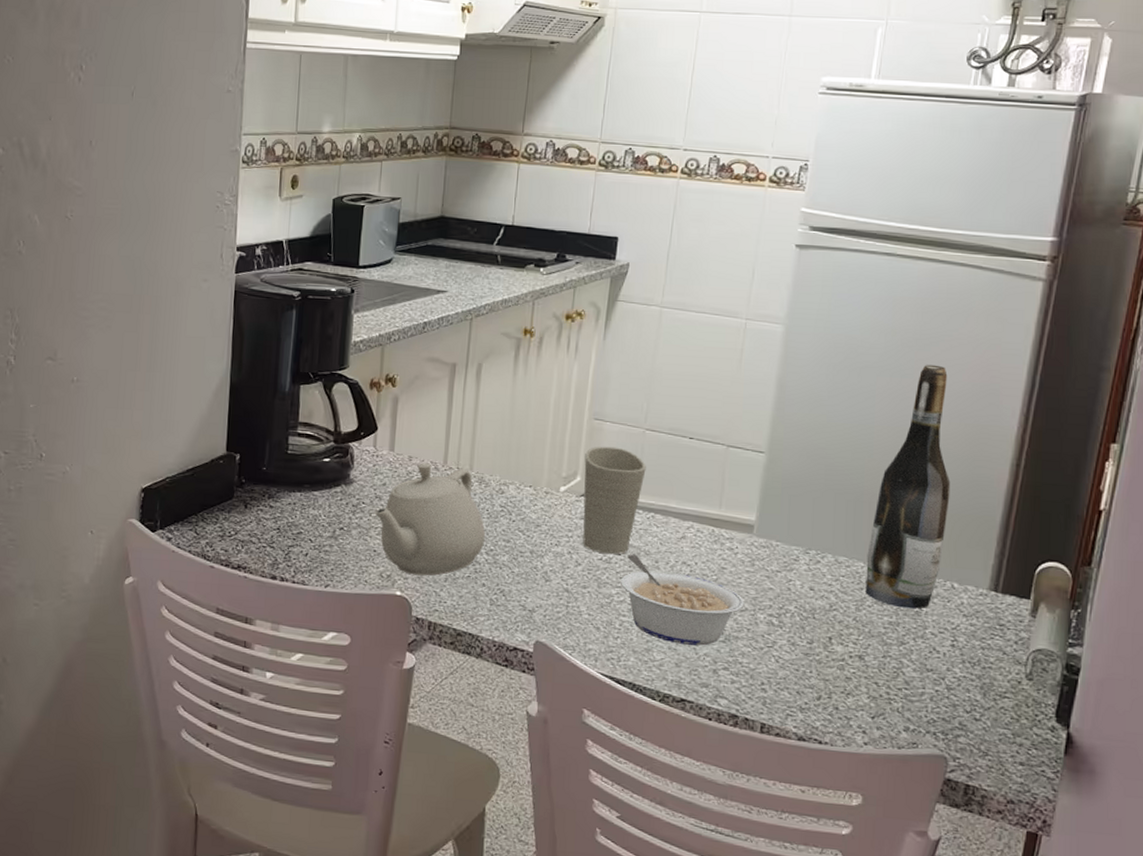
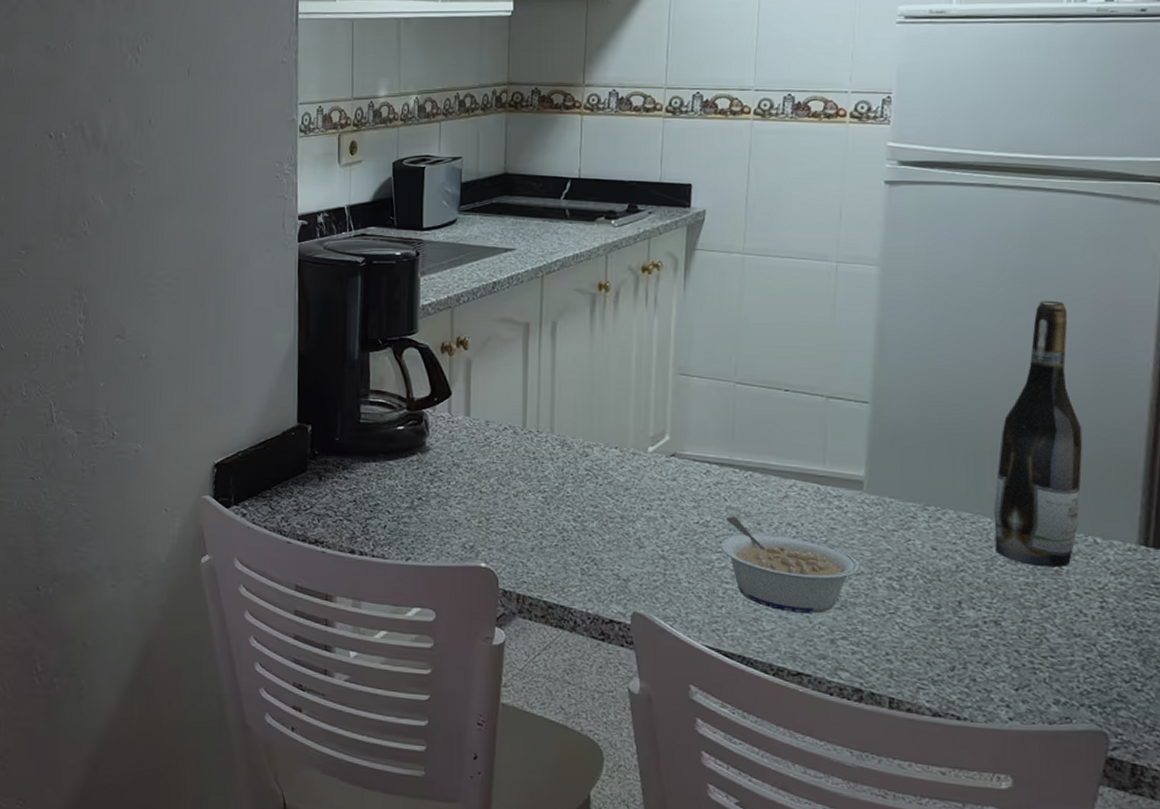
teapot: present [374,463,485,576] -> none [453,427,571,546]
cup: present [583,446,646,555] -> none [672,402,740,518]

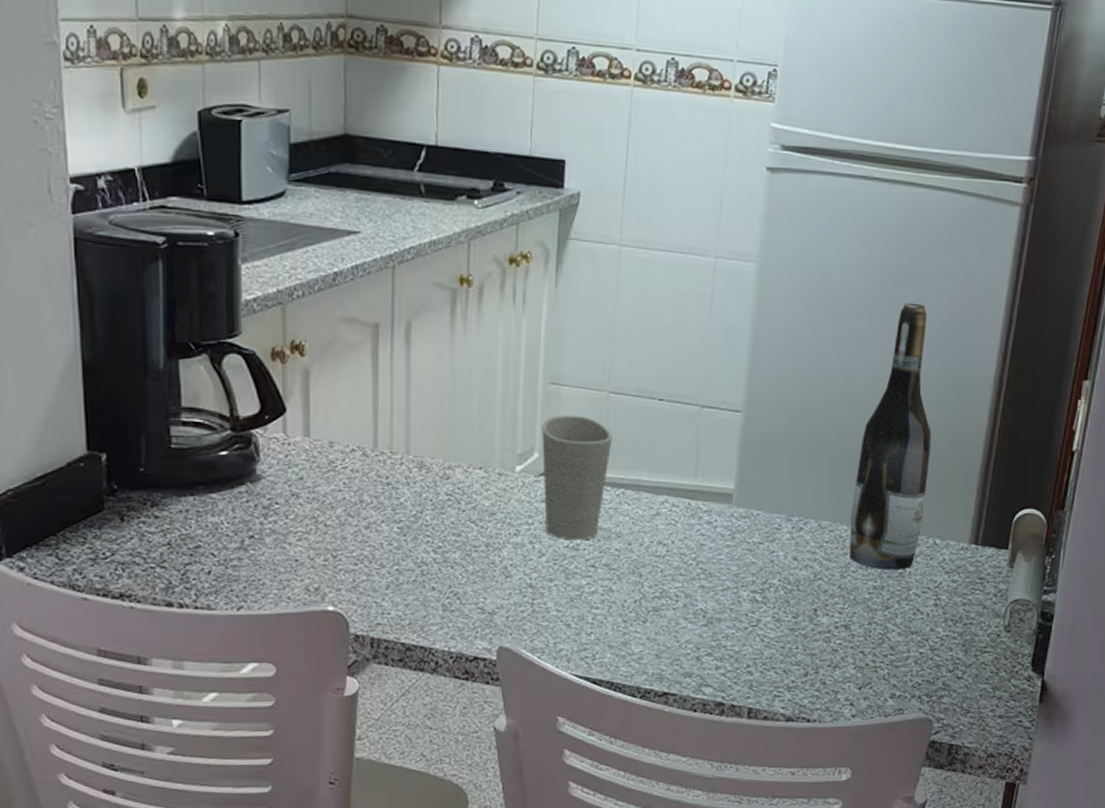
cup: none [672,402,740,518] -> present [542,415,612,541]
legume: present [720,516,860,614] -> none [590,537,726,633]

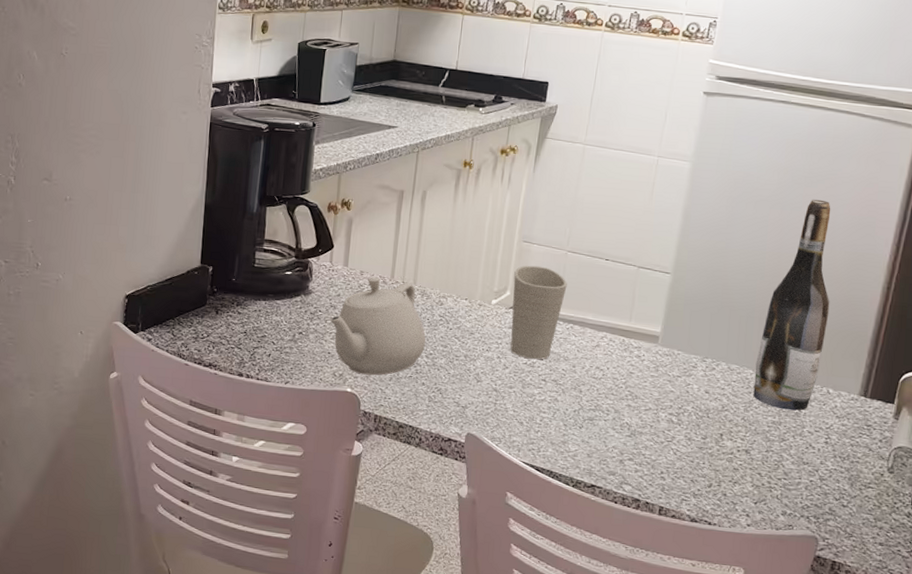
teapot: none [292,449,430,585] -> present [329,277,426,376]

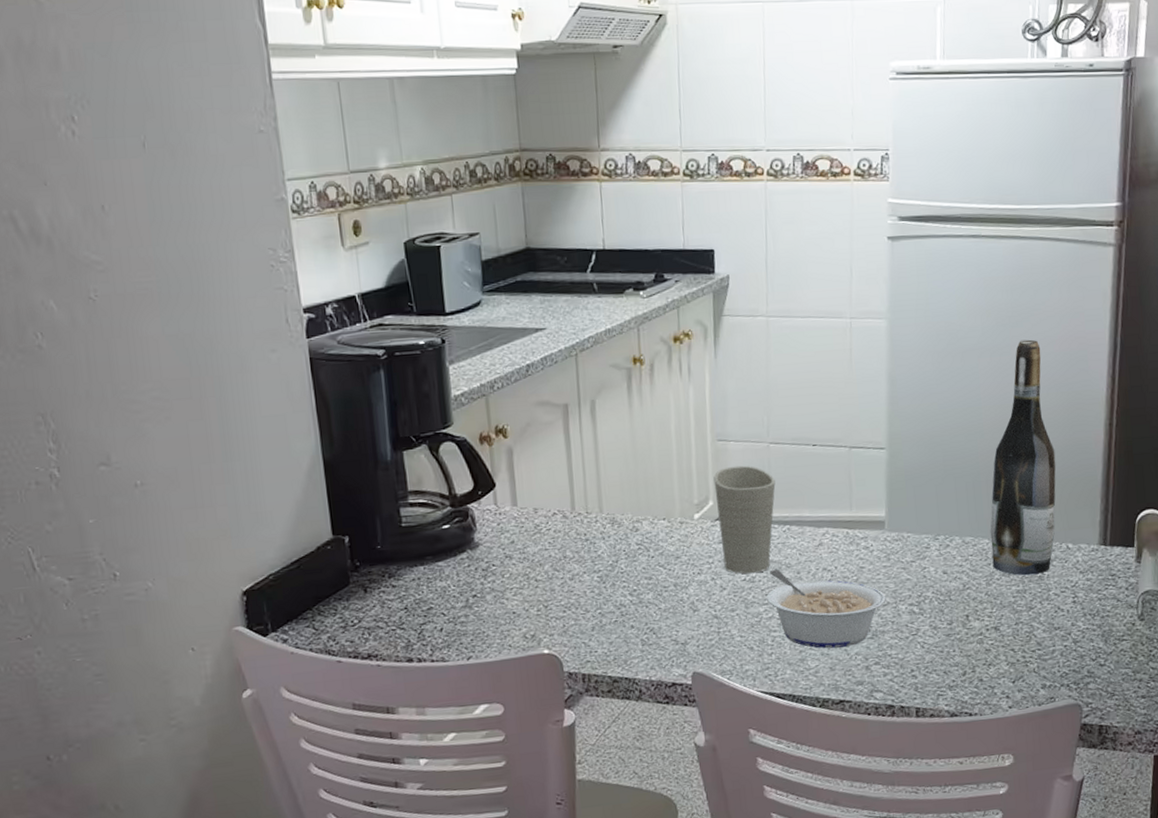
teapot: present [329,277,426,376] -> none [507,512,627,631]
legume: none [541,359,649,440] -> present [766,569,886,649]

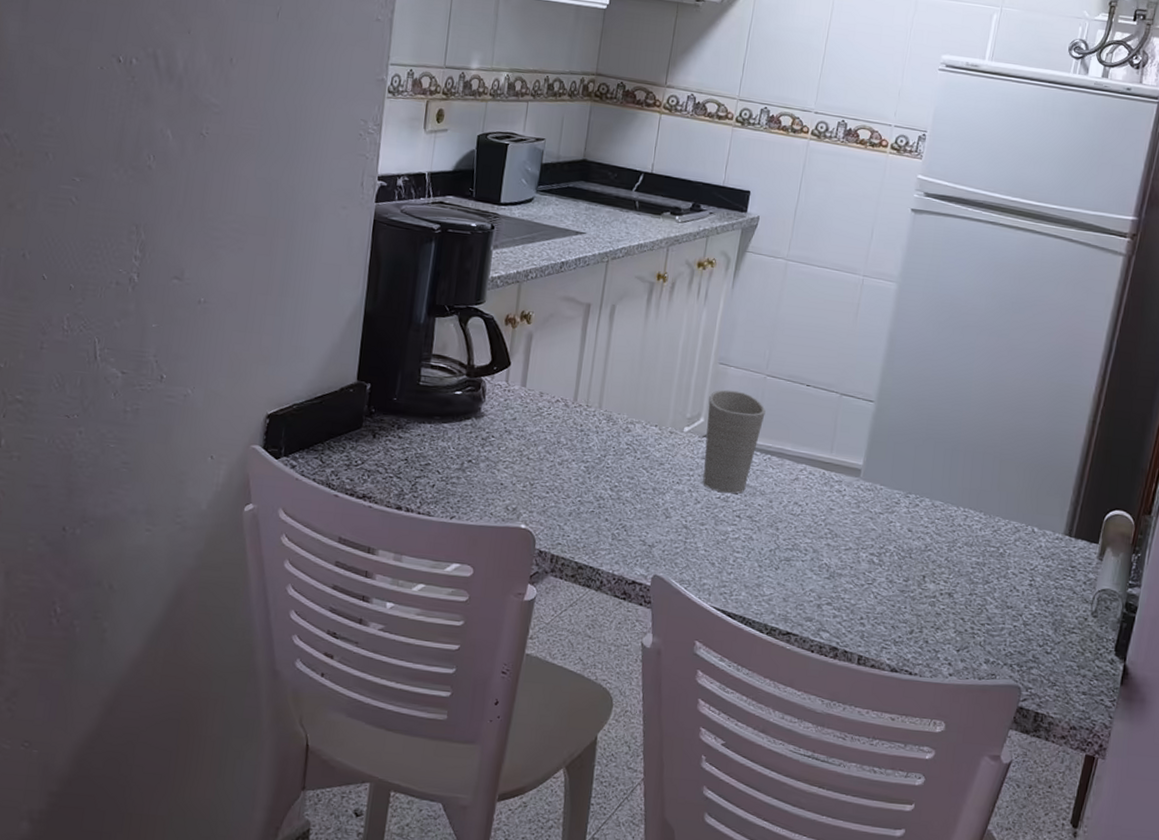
legume: present [766,569,886,649] -> none [735,493,849,582]
wine bottle: present [990,339,1056,576] -> none [957,326,1038,551]

